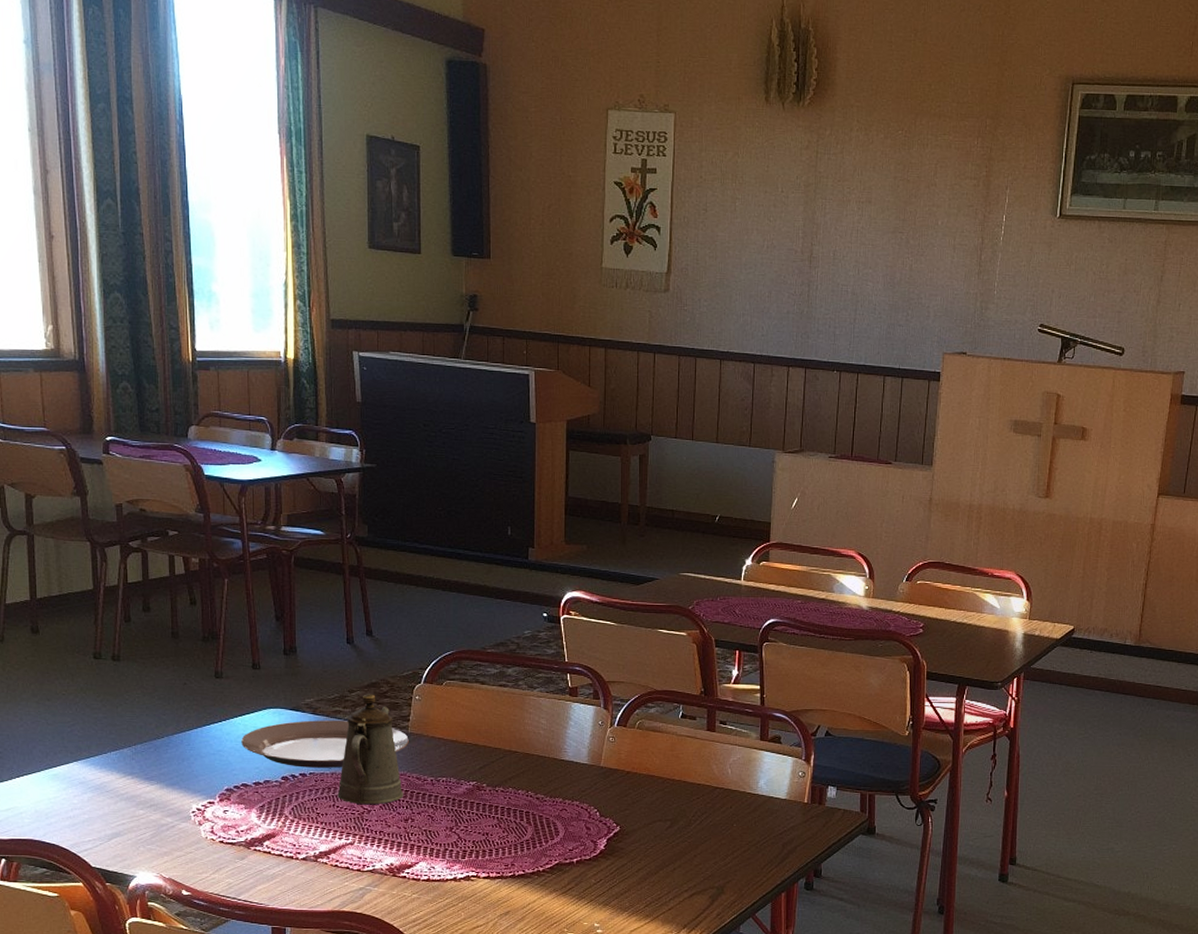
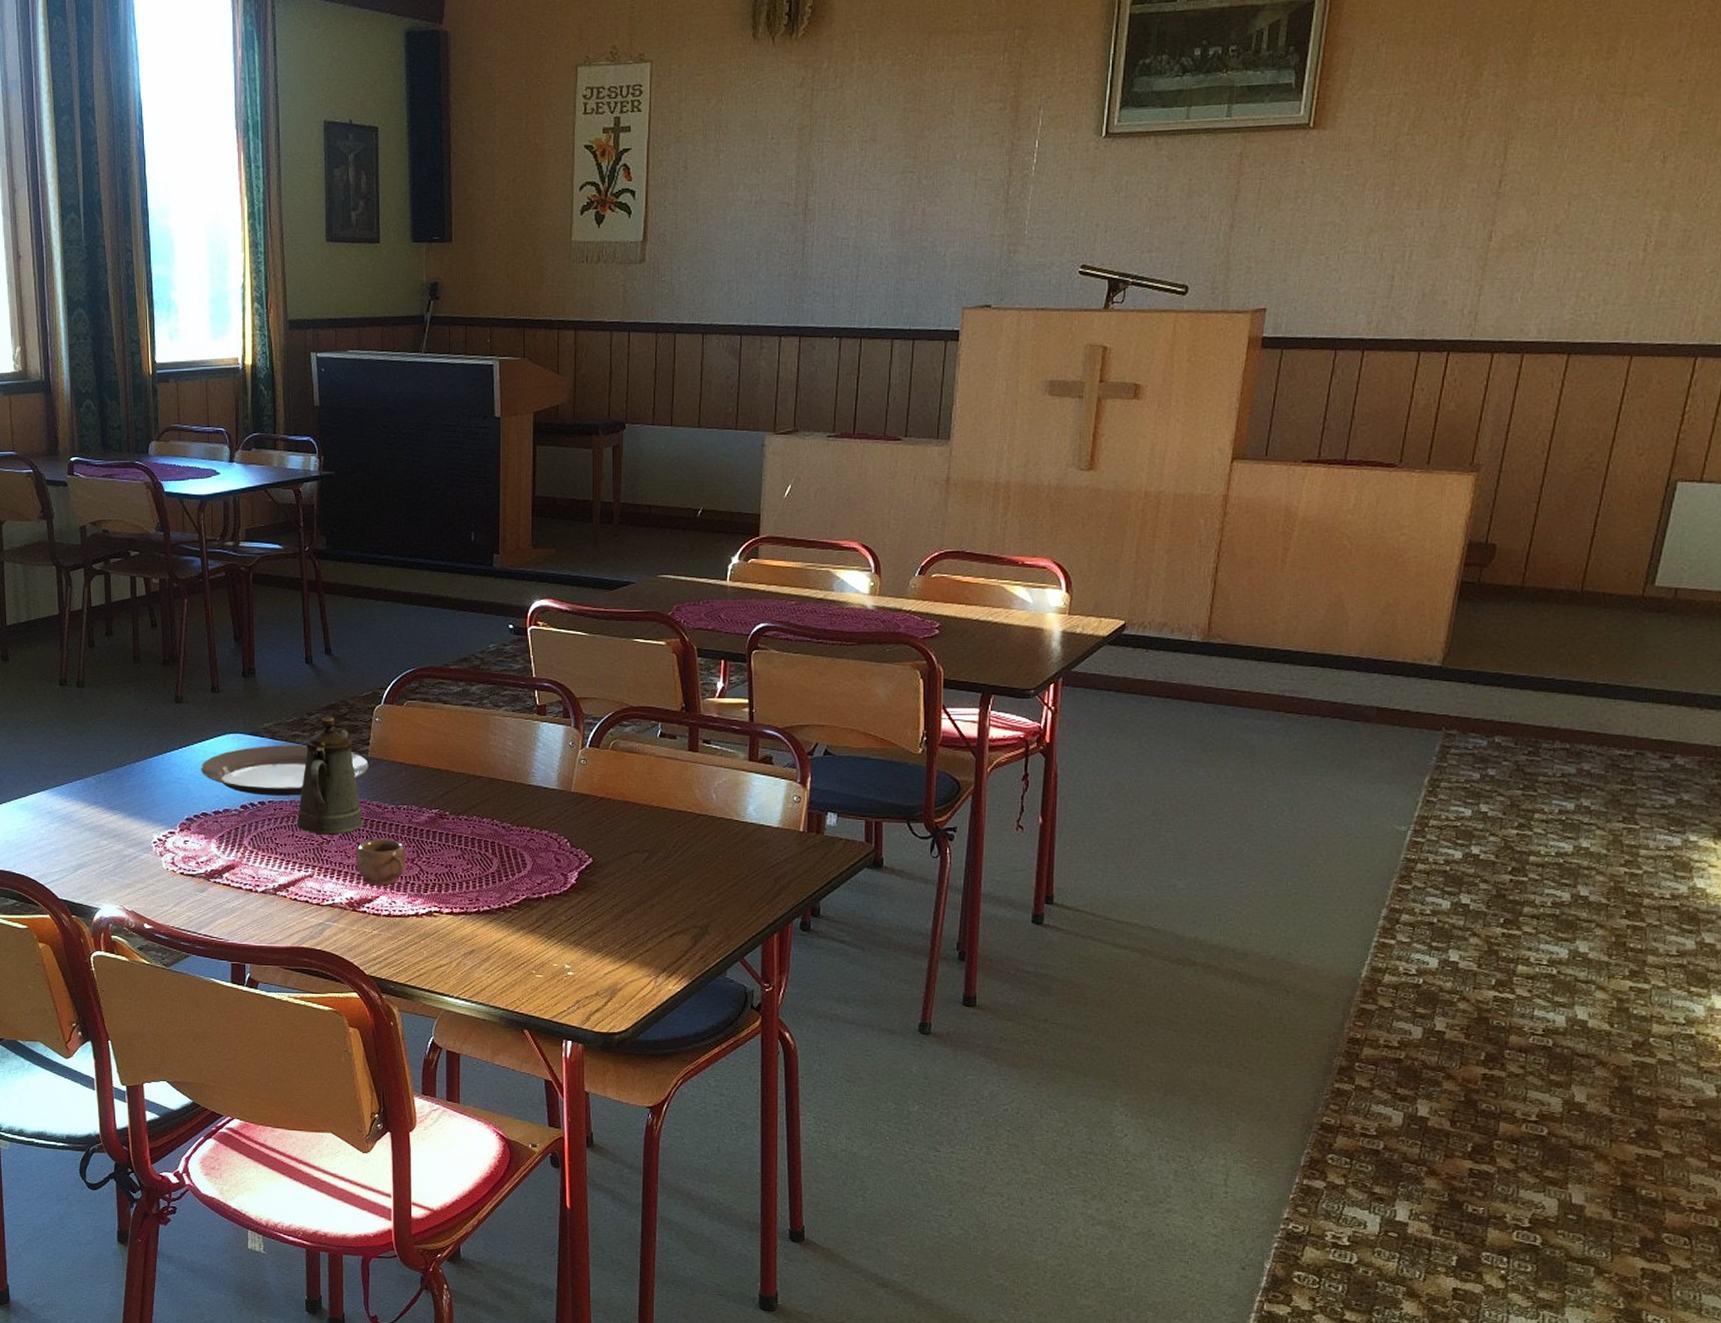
cup: none [396,809,444,853] -> present [356,839,405,886]

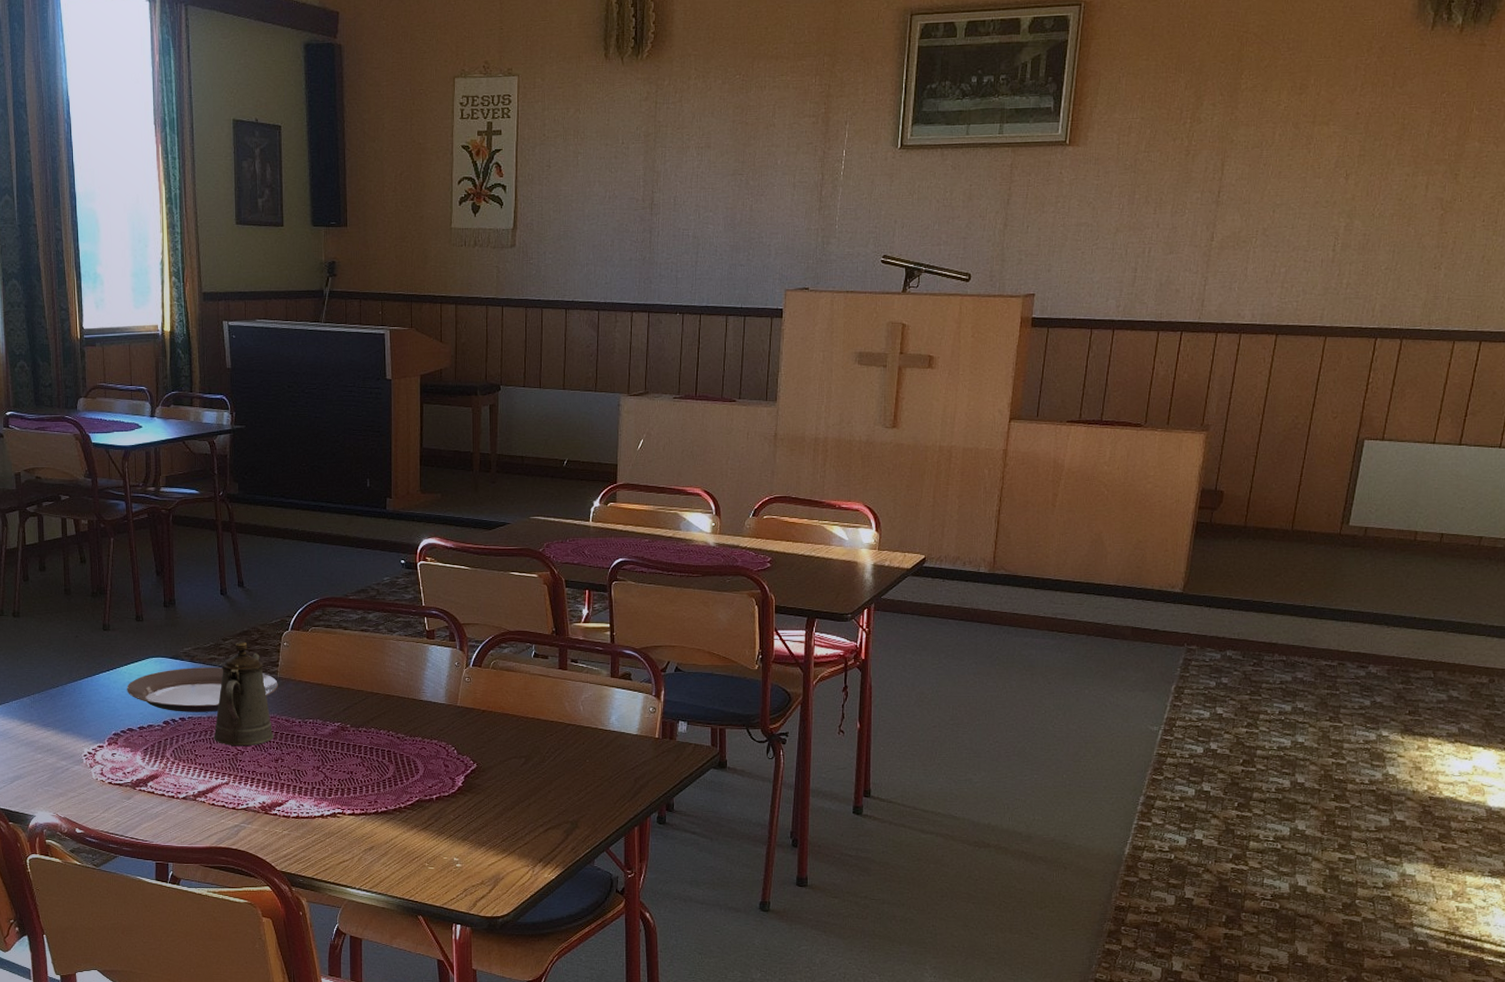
cup: present [356,839,405,886] -> none [267,750,312,791]

